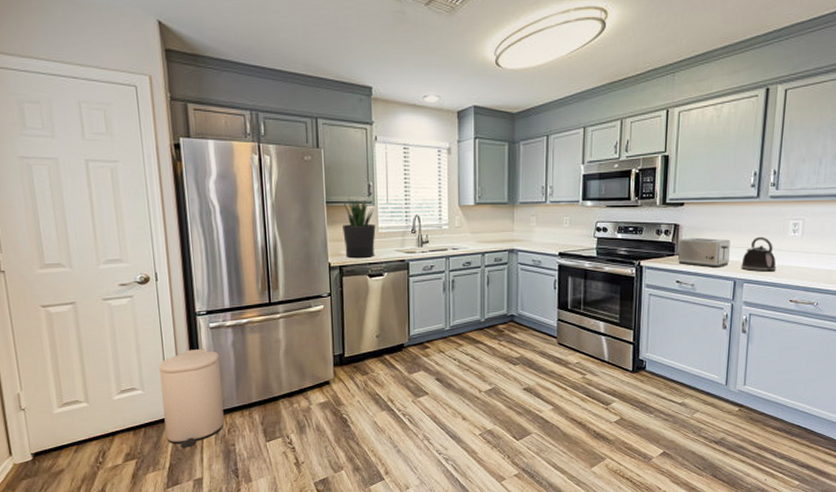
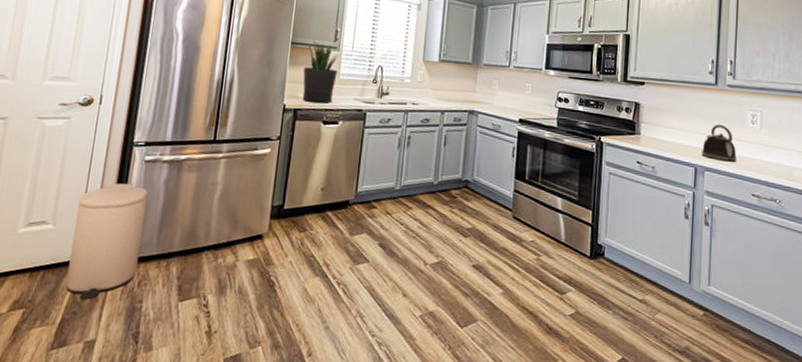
toaster: present [678,237,730,268] -> none [639,117,690,152]

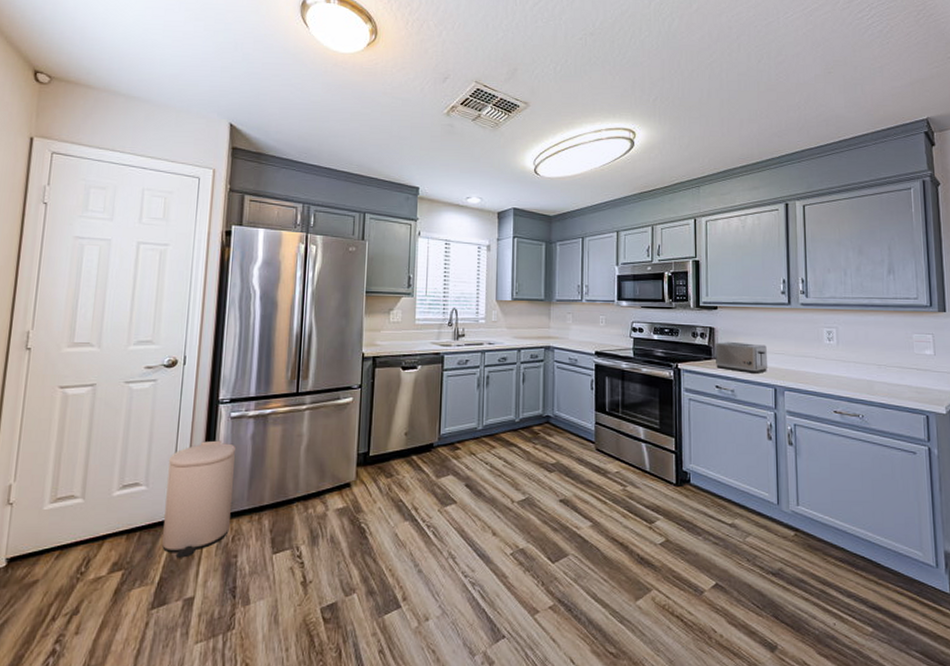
planter: present [302,42,338,104] -> none [380,289,413,350]
toaster: none [639,117,690,152] -> present [716,341,767,373]
kettle: present [702,124,737,162] -> none [780,343,816,380]

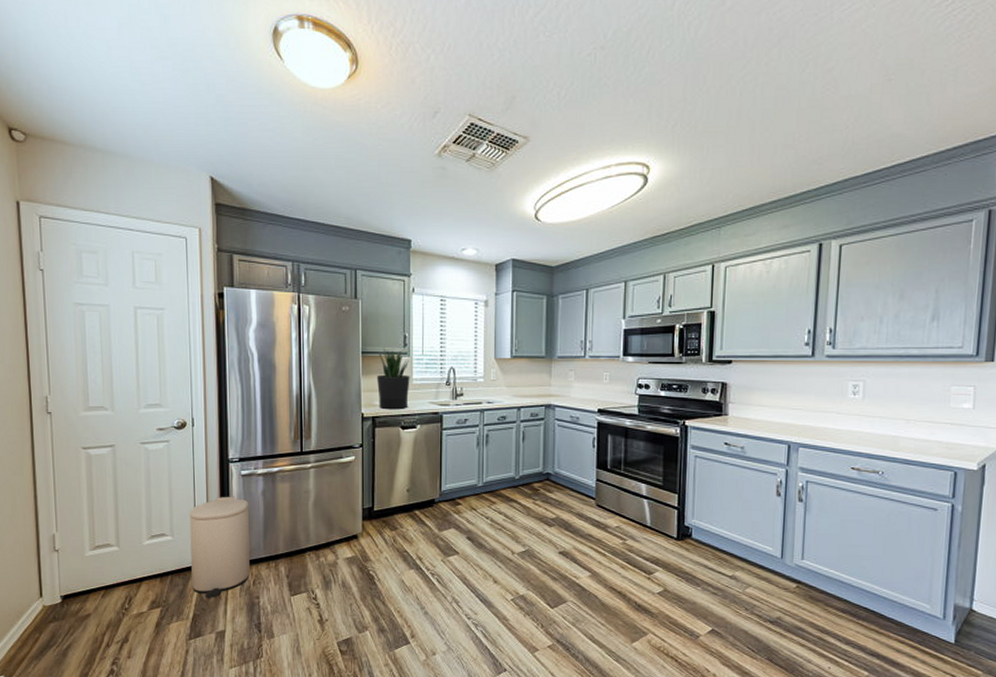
planter: none [380,289,413,350] -> present [377,349,410,410]
toaster: present [716,341,767,373] -> none [726,397,783,430]

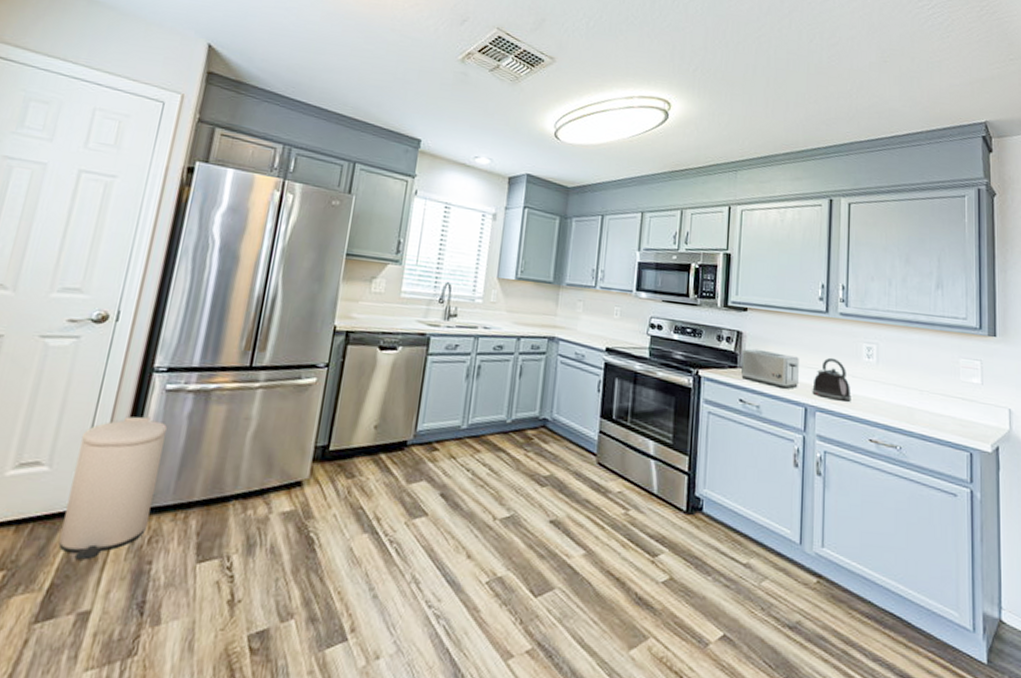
planter: present [377,349,410,410] -> none [356,253,400,326]
toaster: none [726,397,783,430] -> present [741,348,799,389]
kettle: none [796,398,835,436] -> present [812,357,852,402]

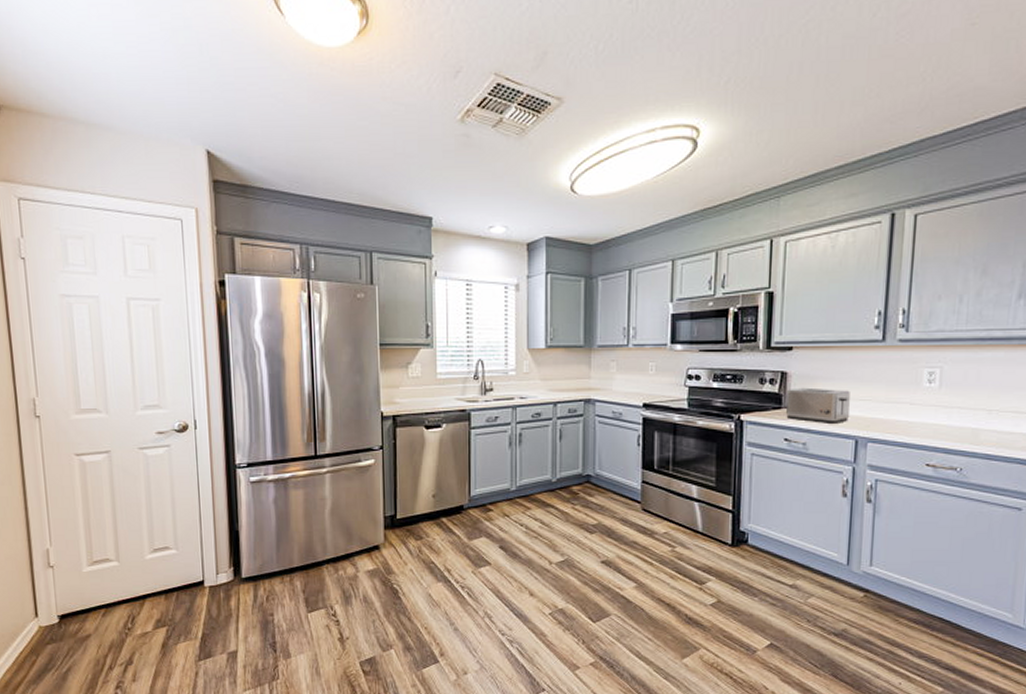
pedal bin: present [59,416,168,560] -> none [195,505,263,616]
kettle: present [812,357,852,402] -> none [864,387,908,429]

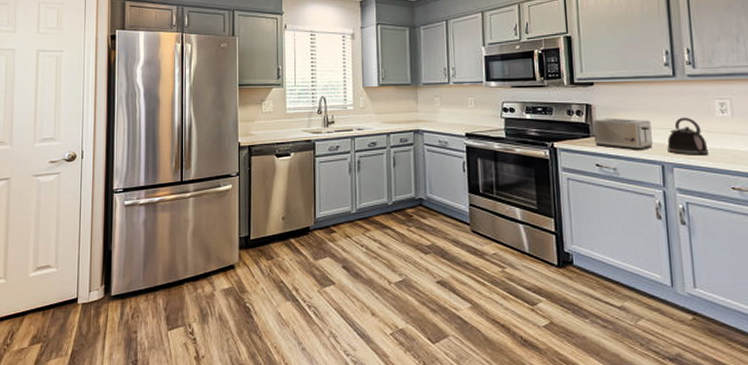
kettle: none [864,387,908,429] -> present [667,117,709,155]

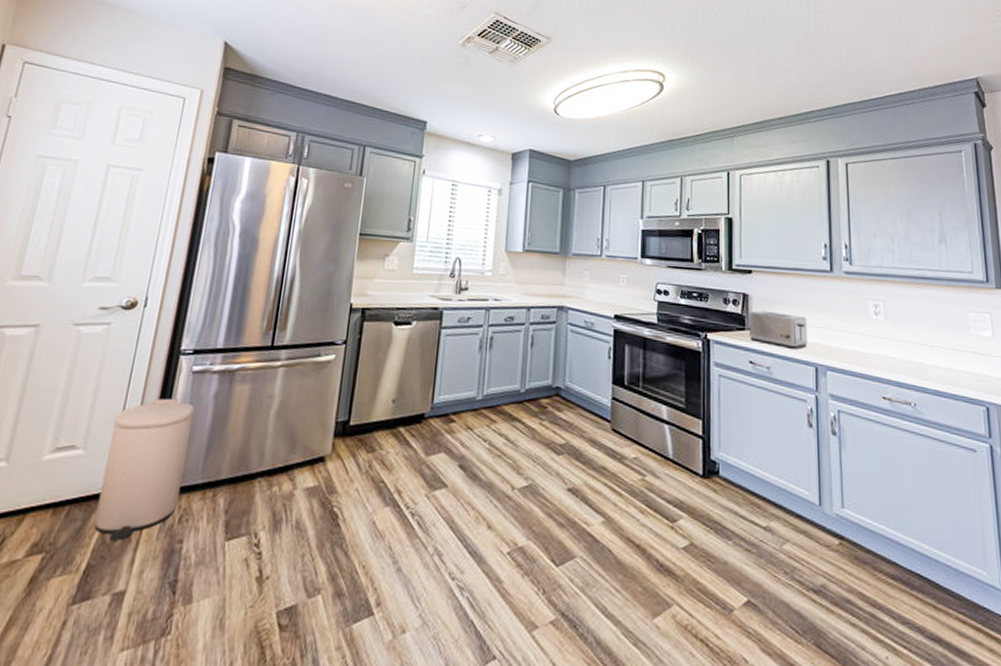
pedal bin: none [72,226,131,333] -> present [94,398,195,541]
kettle: present [667,117,709,155] -> none [821,316,862,360]

